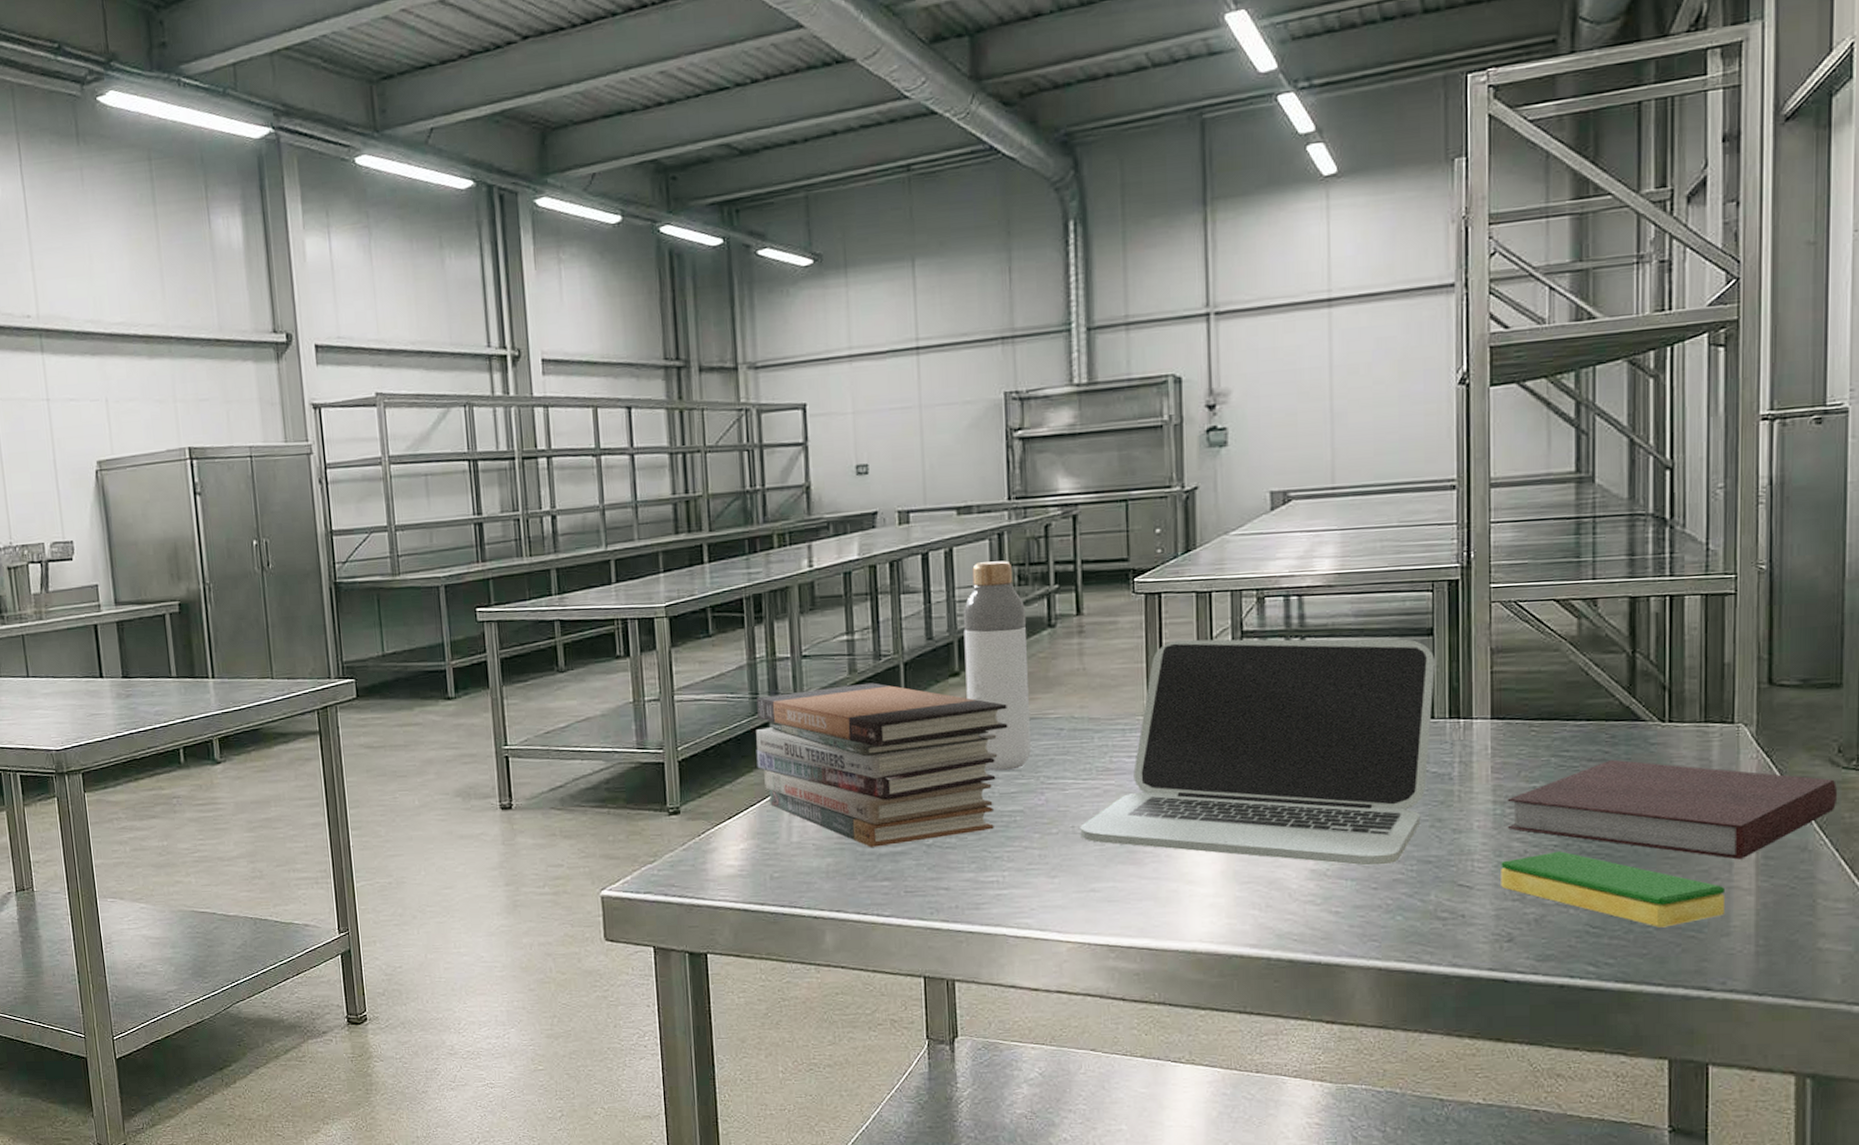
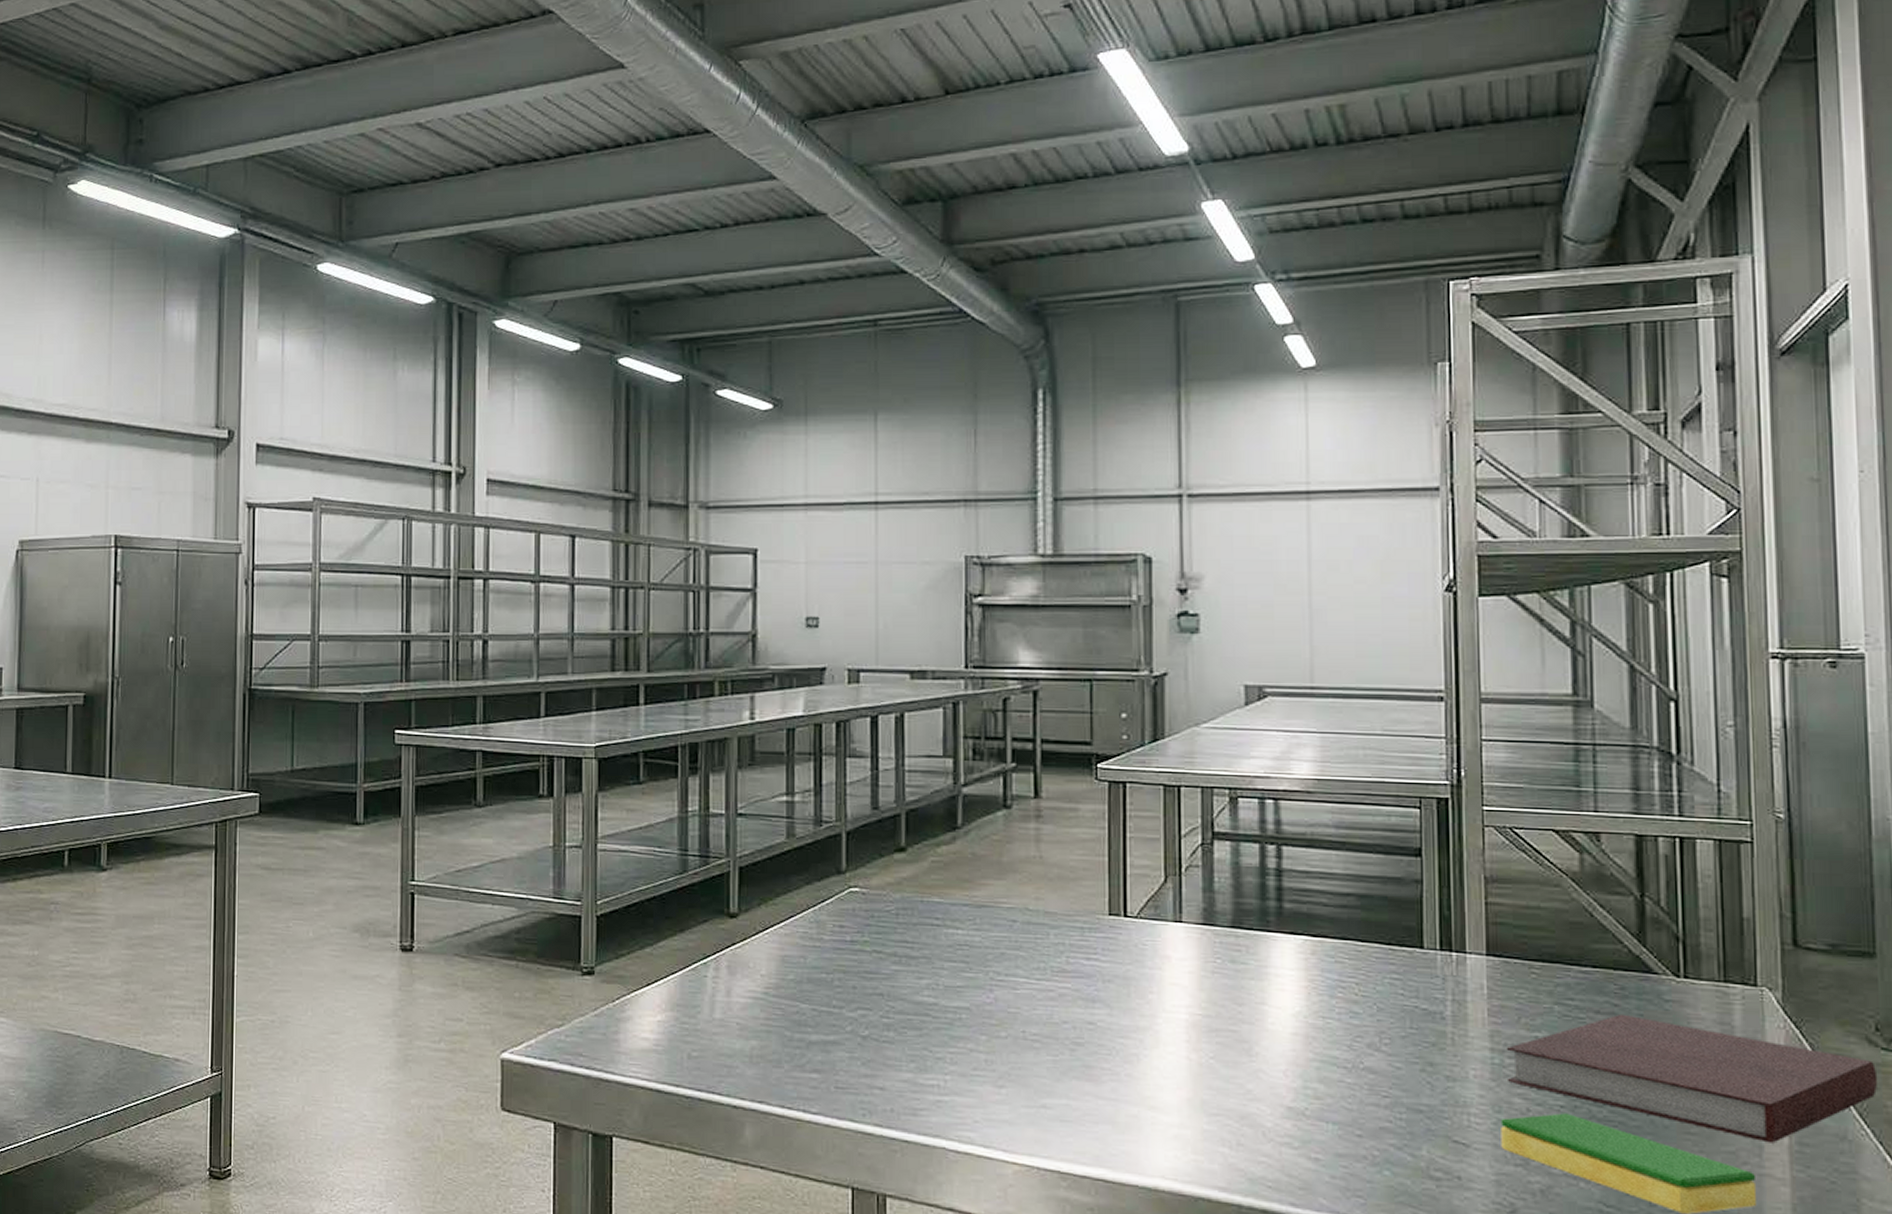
book stack: present [756,682,1008,847] -> none [681,850,956,1033]
bottle: present [963,560,1031,771] -> none [912,731,980,961]
laptop: present [1080,639,1435,866] -> none [1032,835,1424,1110]

